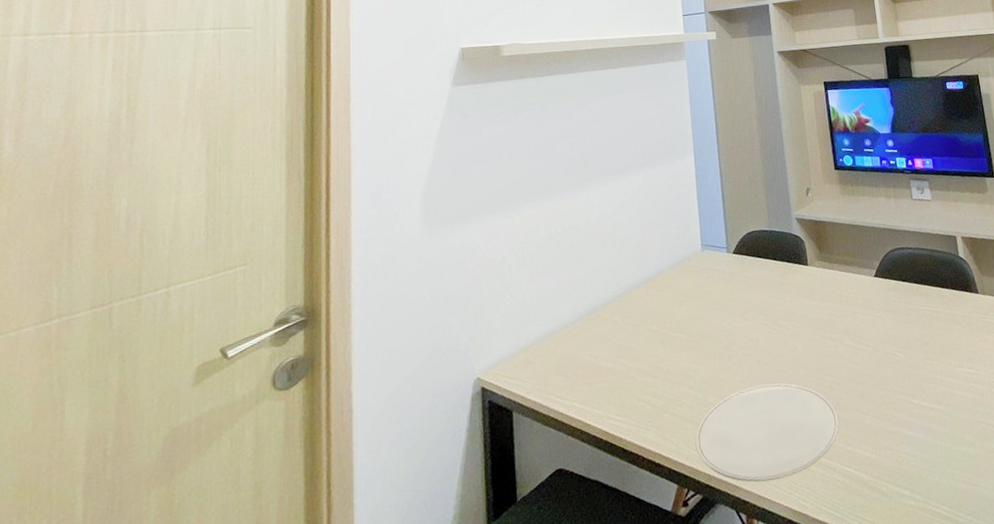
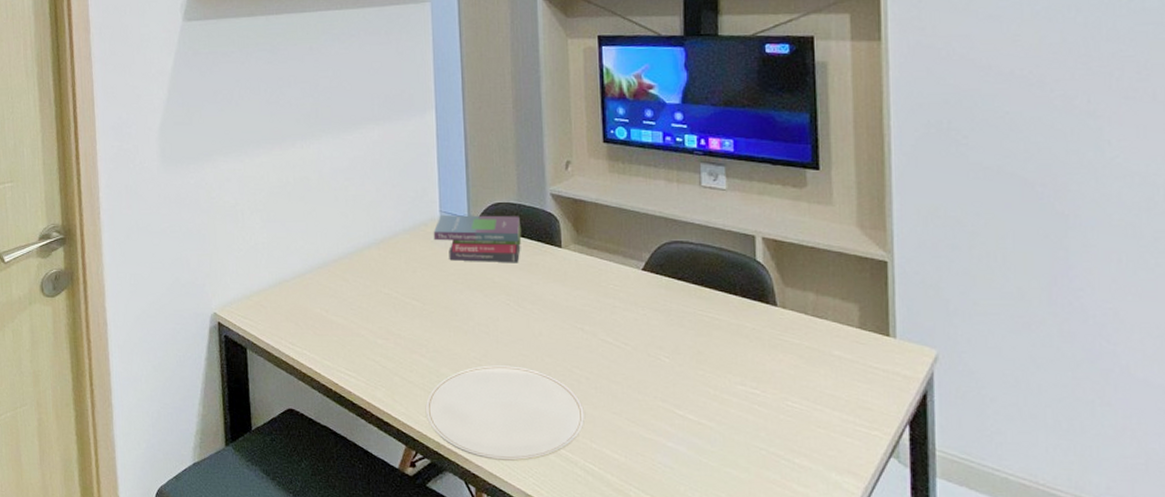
books: none [696,241,774,290] -> present [433,215,522,263]

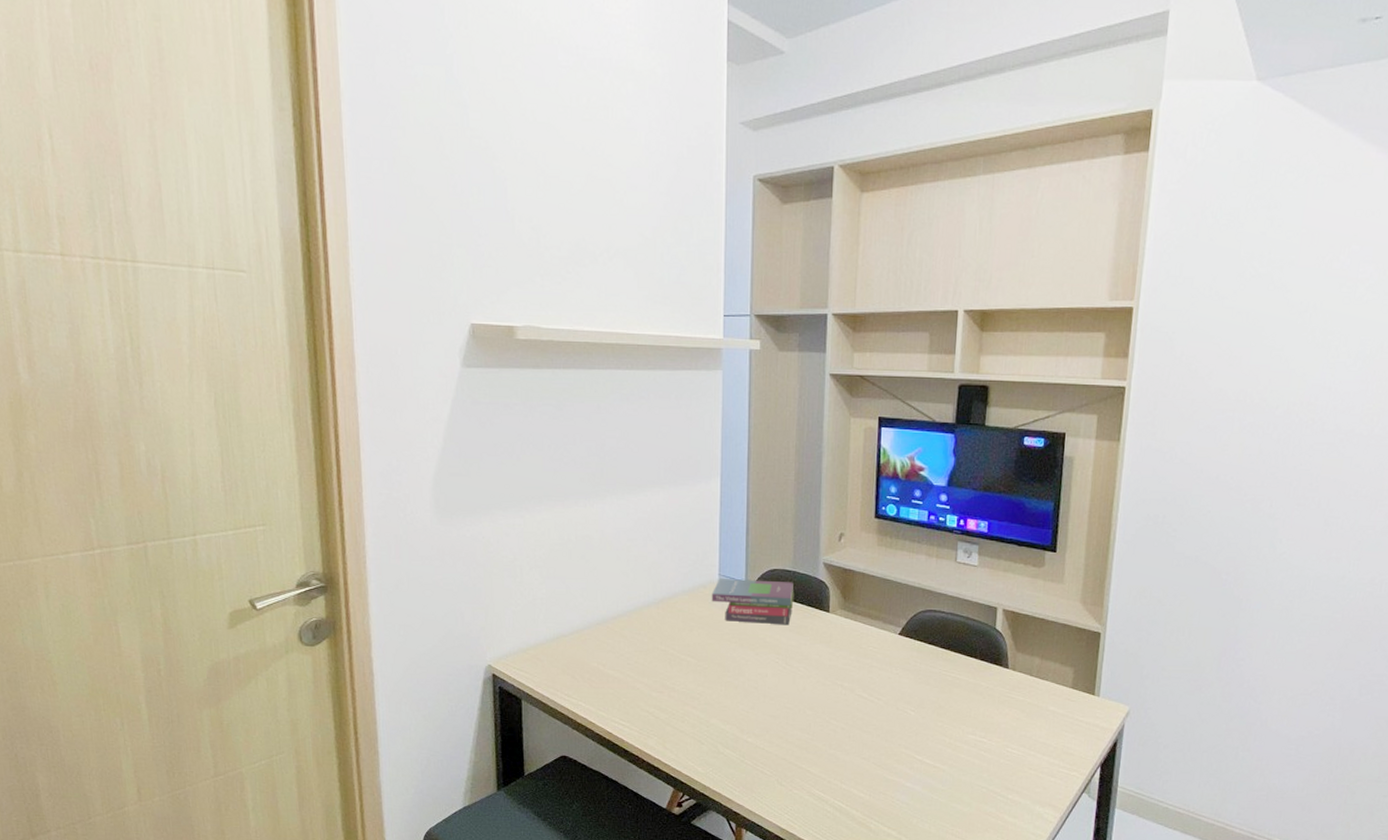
plate: present [425,365,584,461] -> none [694,716,837,800]

